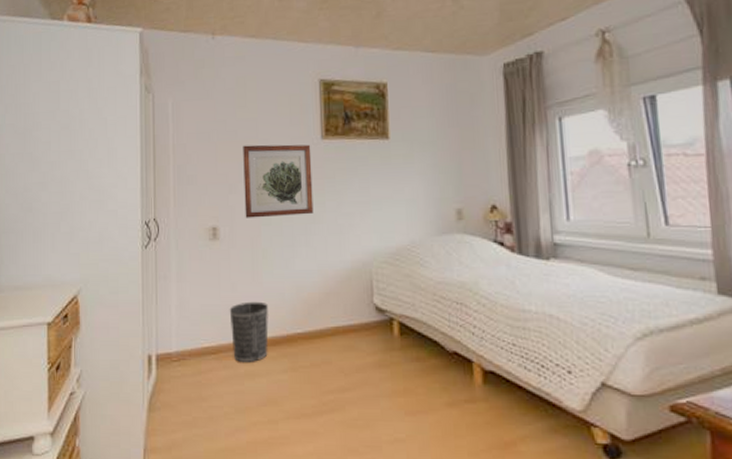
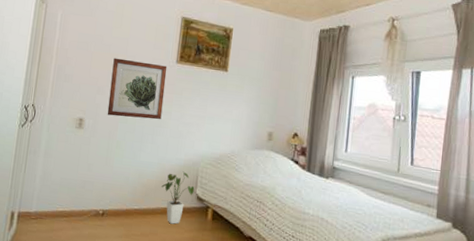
wastebasket: present [229,301,269,364] -> none [81,180,115,227]
house plant: none [327,276,371,347] -> present [161,171,195,224]

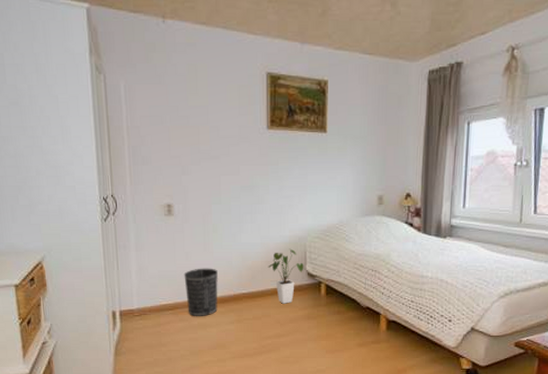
wastebasket: none [81,180,115,227] -> present [184,268,218,317]
wall art: present [107,58,167,120] -> none [194,131,258,197]

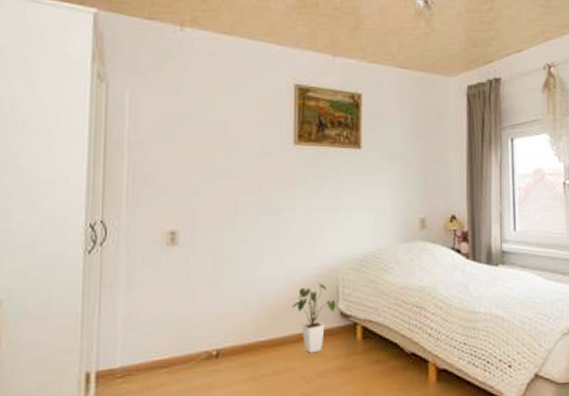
wastebasket: present [184,268,218,317] -> none [185,310,229,376]

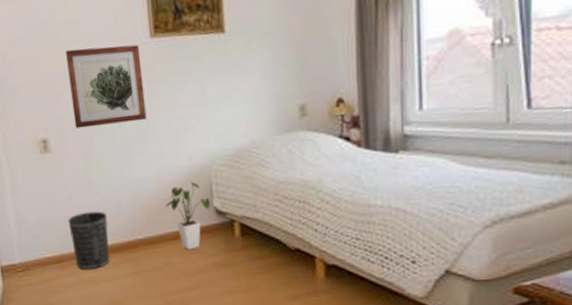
wastebasket: none [185,310,229,376] -> present [67,211,110,270]
wall art: none [208,146,283,223] -> present [66,44,147,129]

